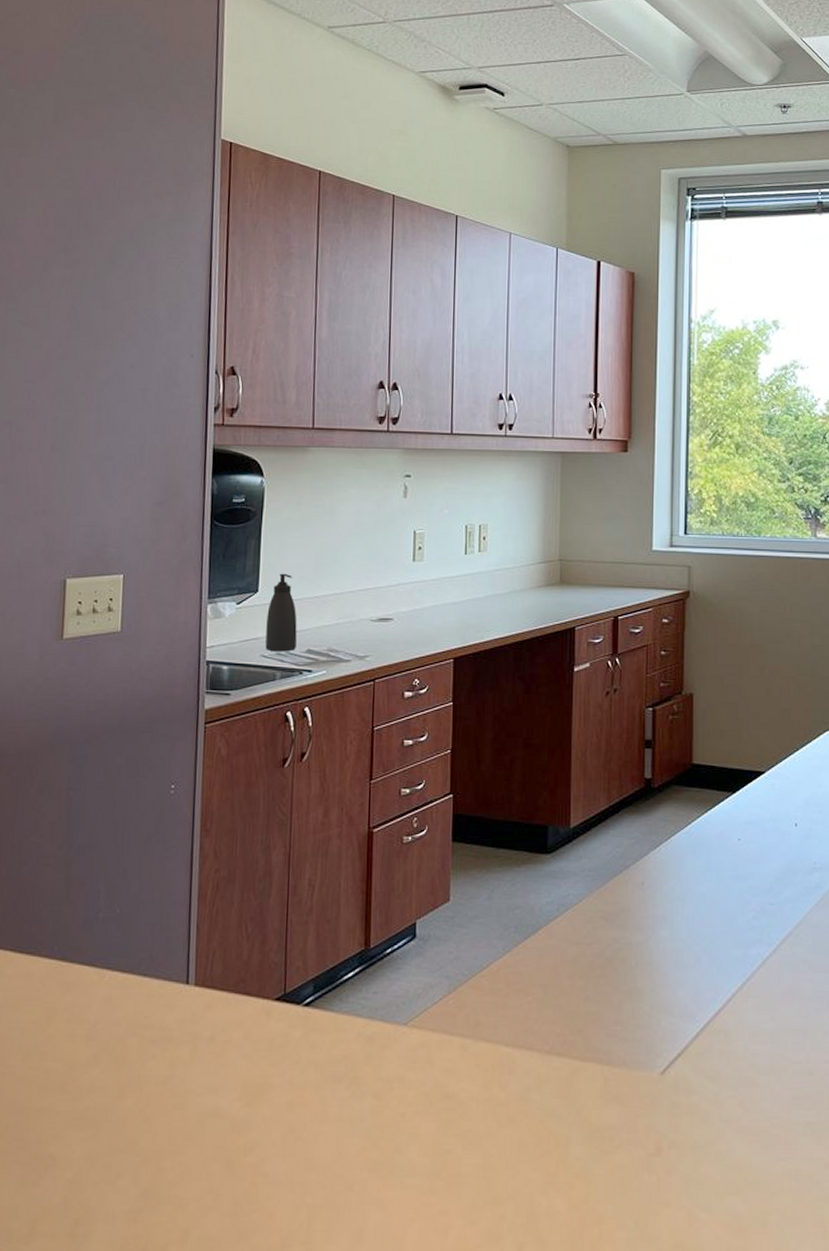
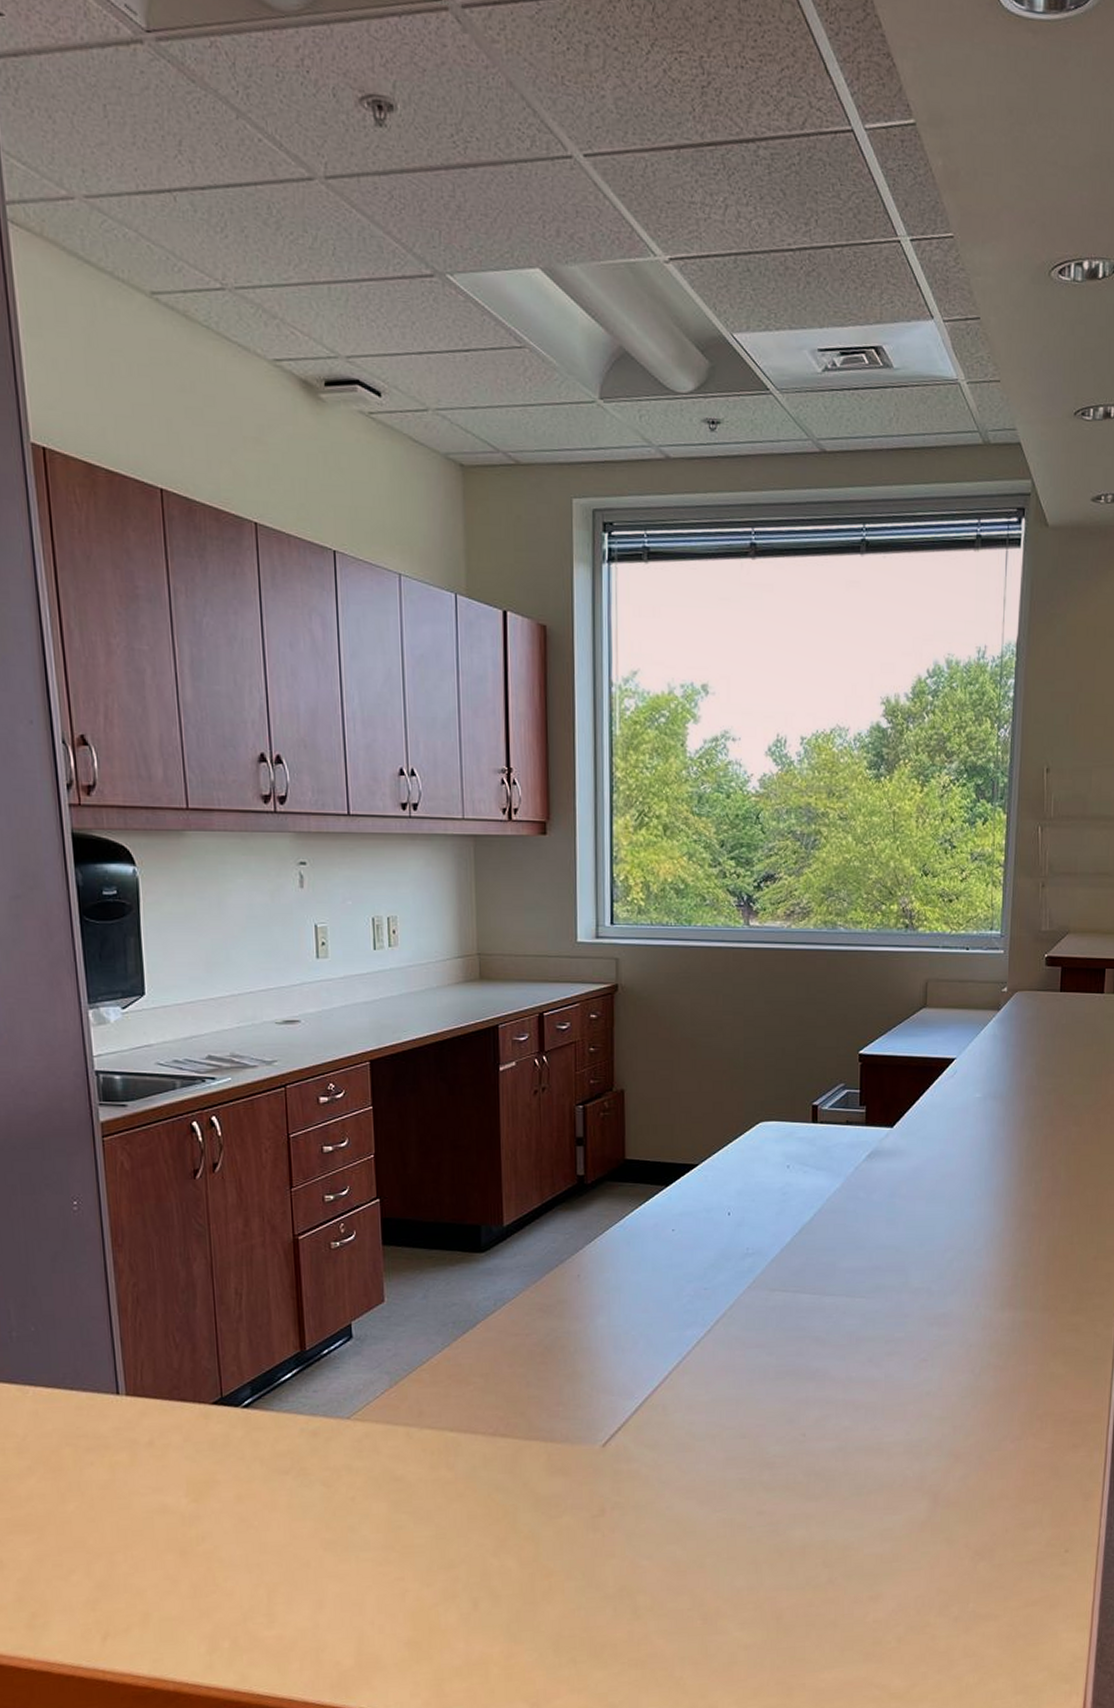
soap dispenser: present [265,573,297,652] -> none [158,973,195,1059]

